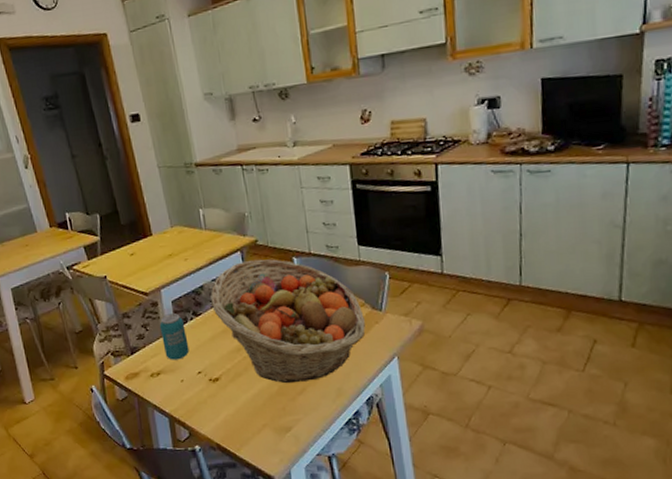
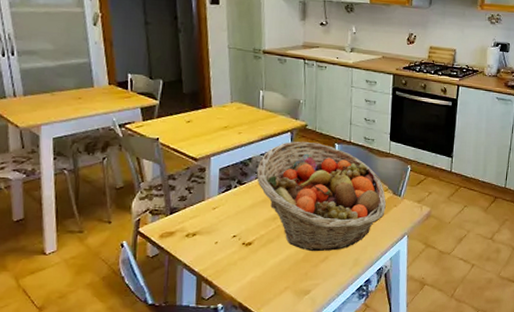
beverage can: present [159,313,189,360] -> none [203,180,229,223]

